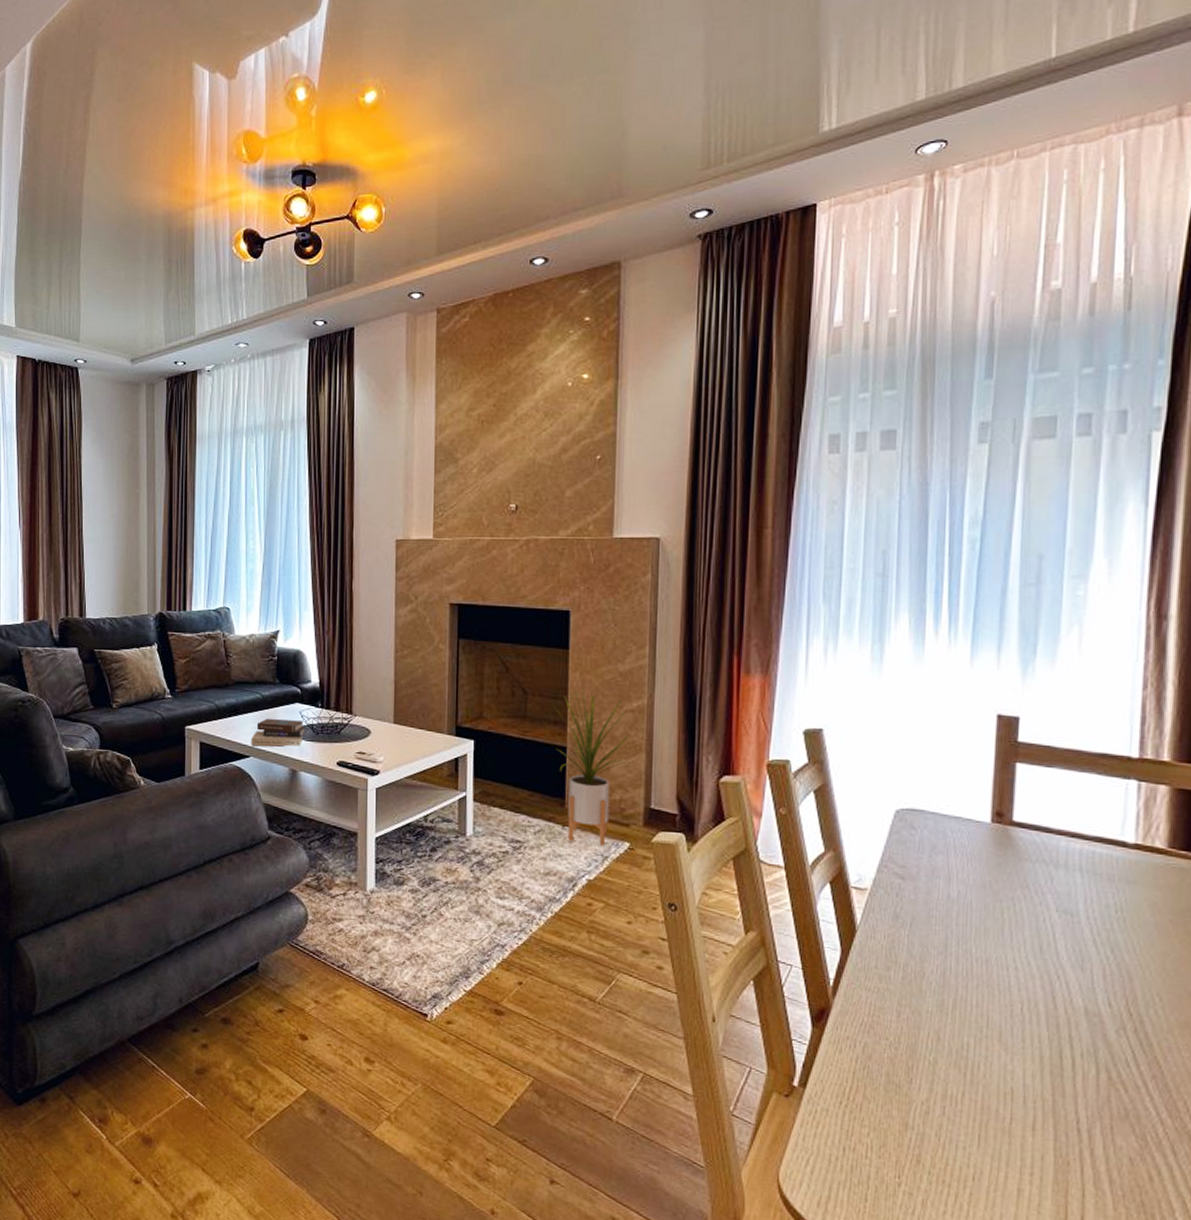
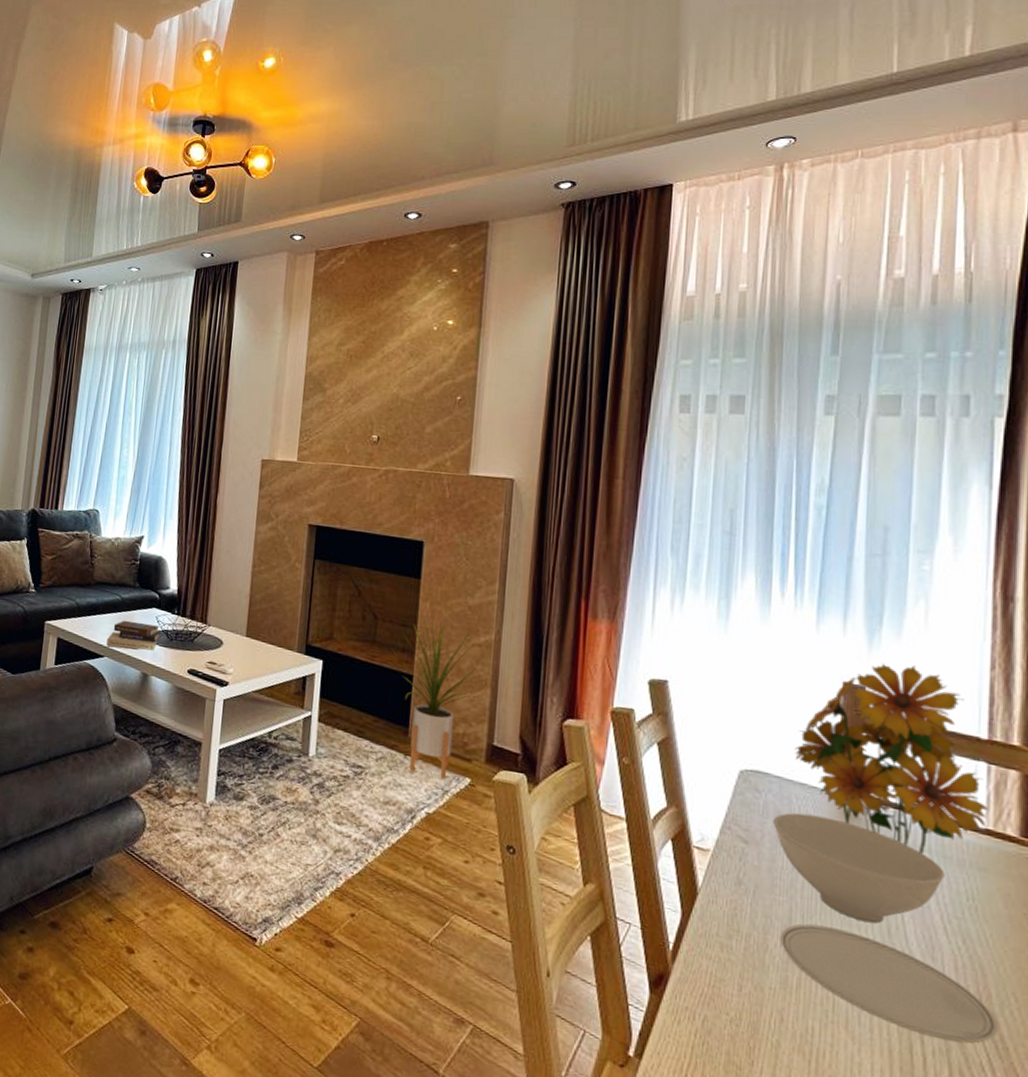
bowl: none [929,845,1095,943] -> present [773,813,945,924]
plate: none [936,948,1143,1044] -> present [780,923,998,1044]
flower bouquet: none [949,691,1137,874] -> present [795,663,987,855]

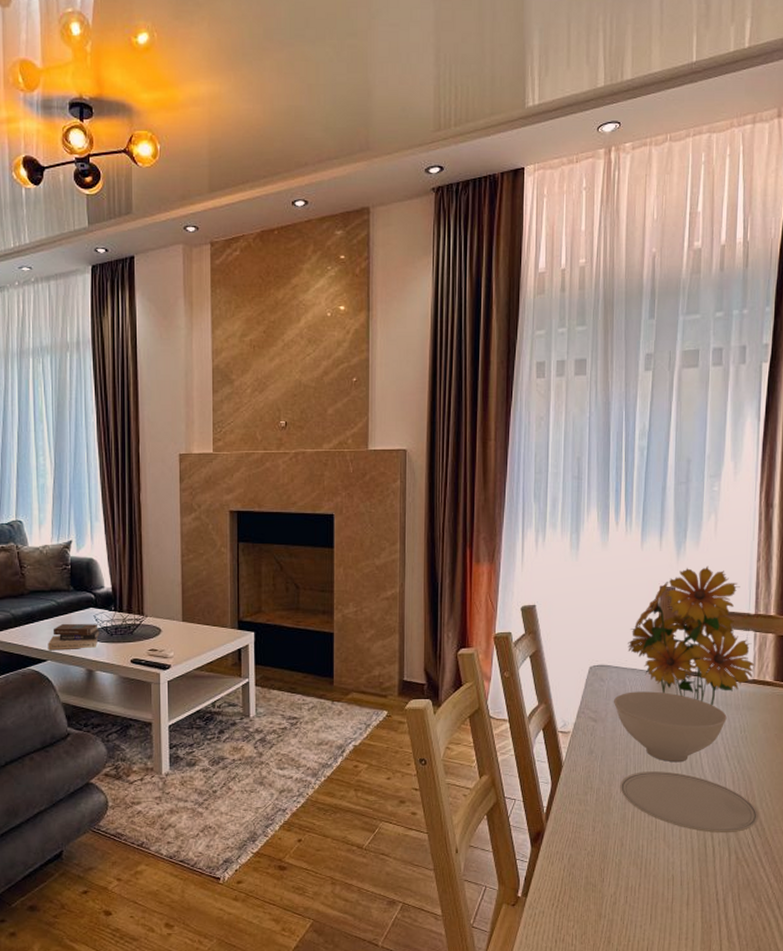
house plant: present [391,615,479,780] -> none [313,578,390,716]

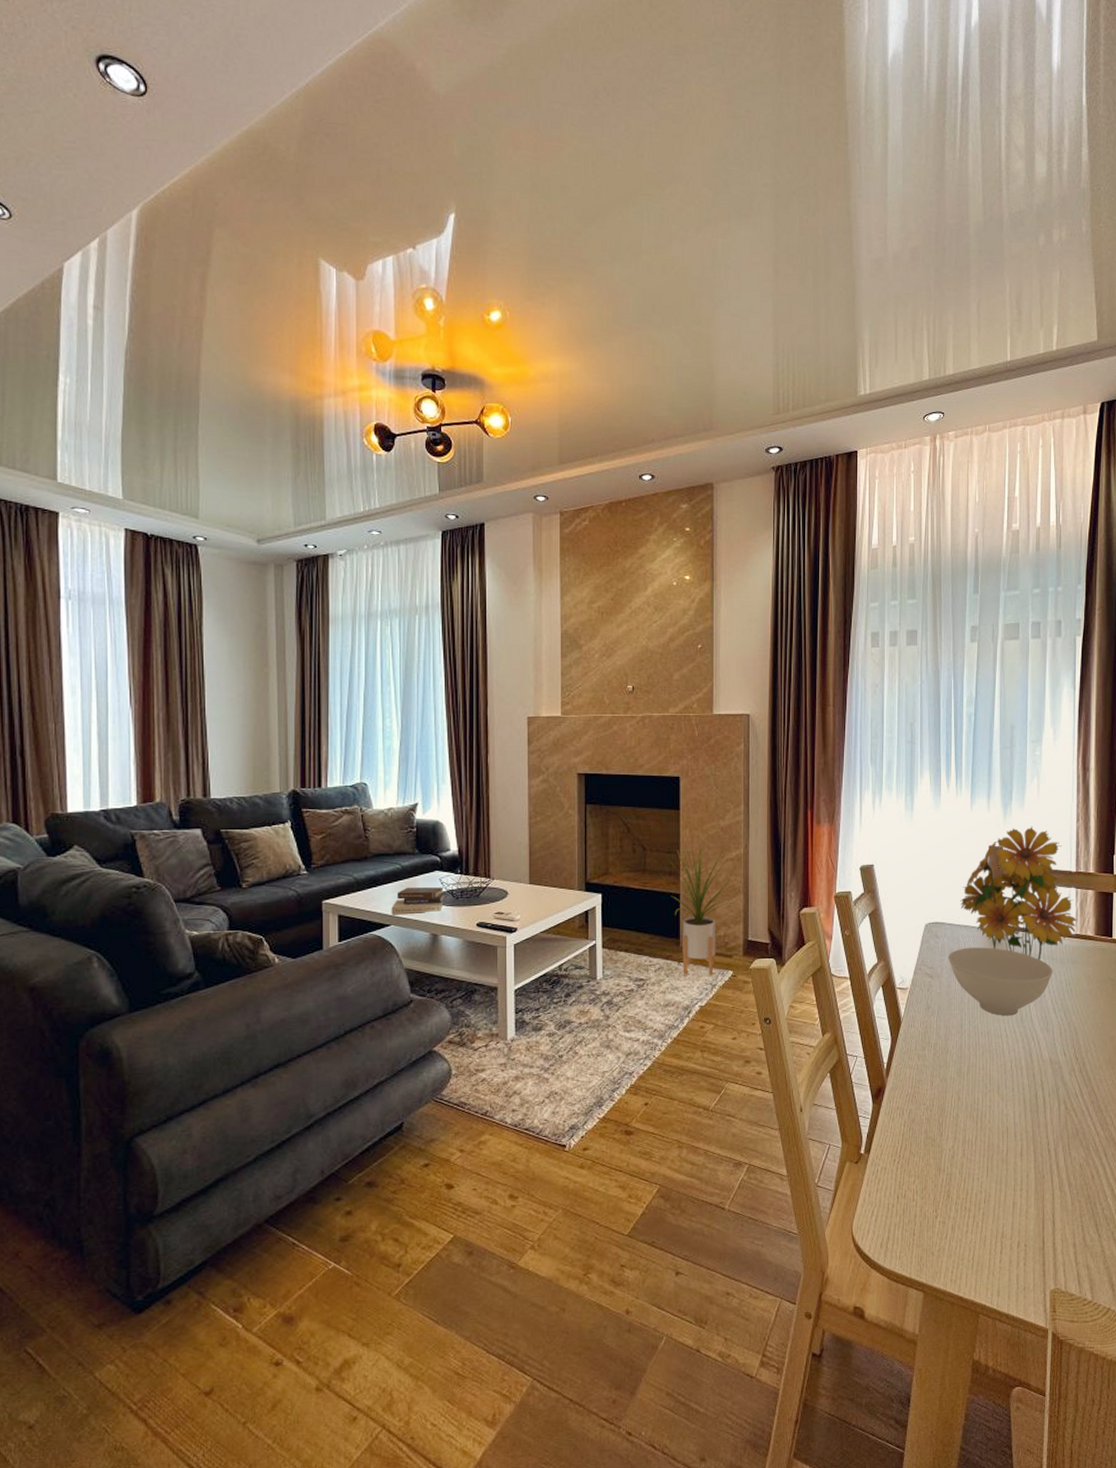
house plant: none [313,578,390,716] -> present [659,840,735,976]
plate: present [620,771,758,833] -> none [956,1024,1084,1084]

